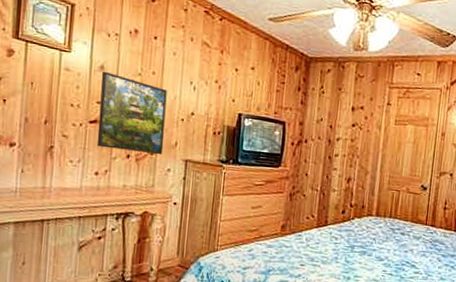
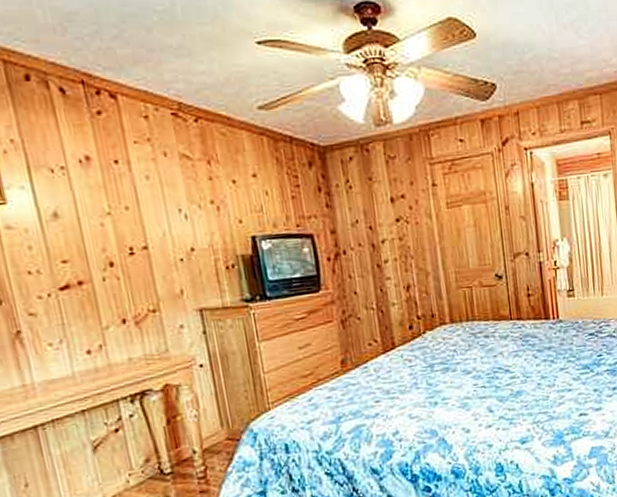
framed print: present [96,71,167,155] -> none [56,219,168,318]

